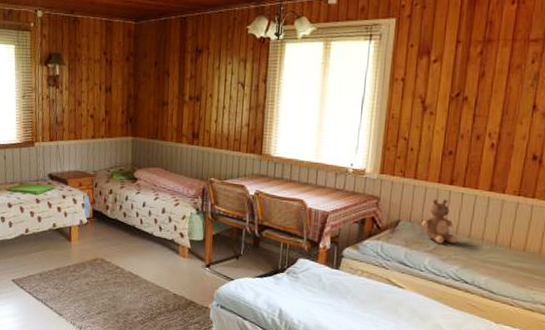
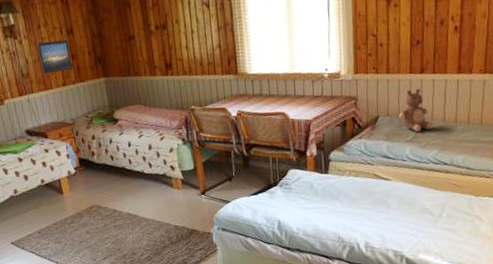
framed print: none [75,94,105,125] -> present [37,39,73,75]

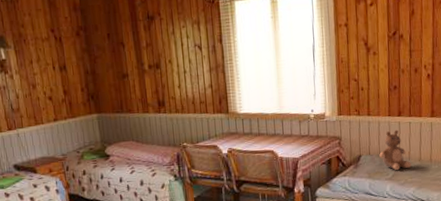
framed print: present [37,39,73,75] -> none [28,75,65,109]

